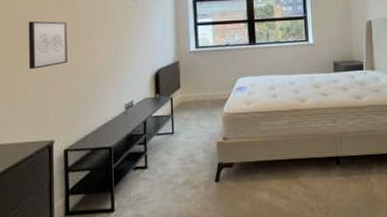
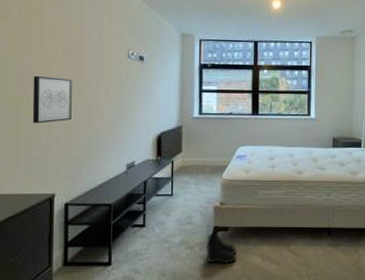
boots: none [210,168,243,203] -> present [205,231,236,265]

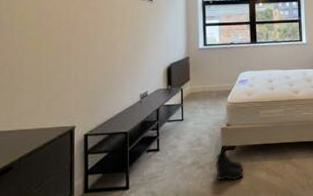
wall art: present [32,75,72,124] -> none [53,19,89,63]

